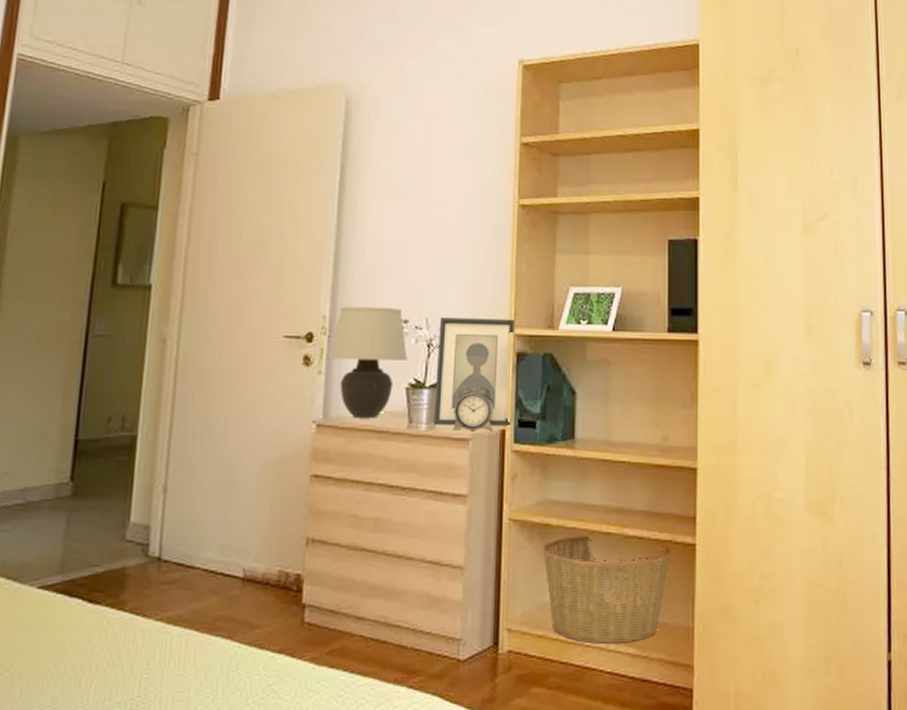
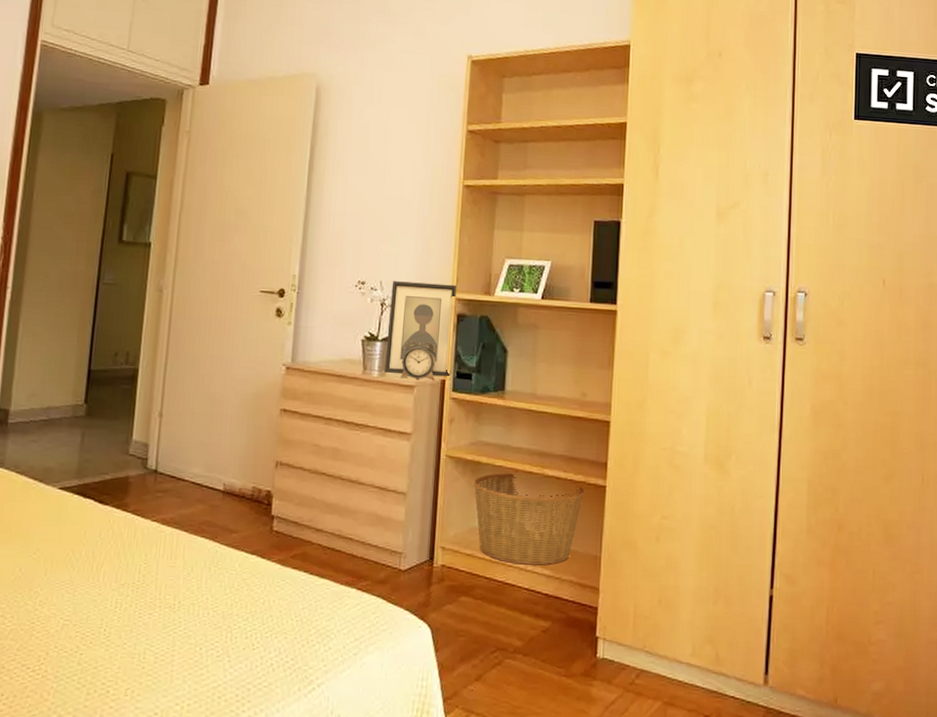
table lamp: present [328,306,408,419] -> none [297,267,364,365]

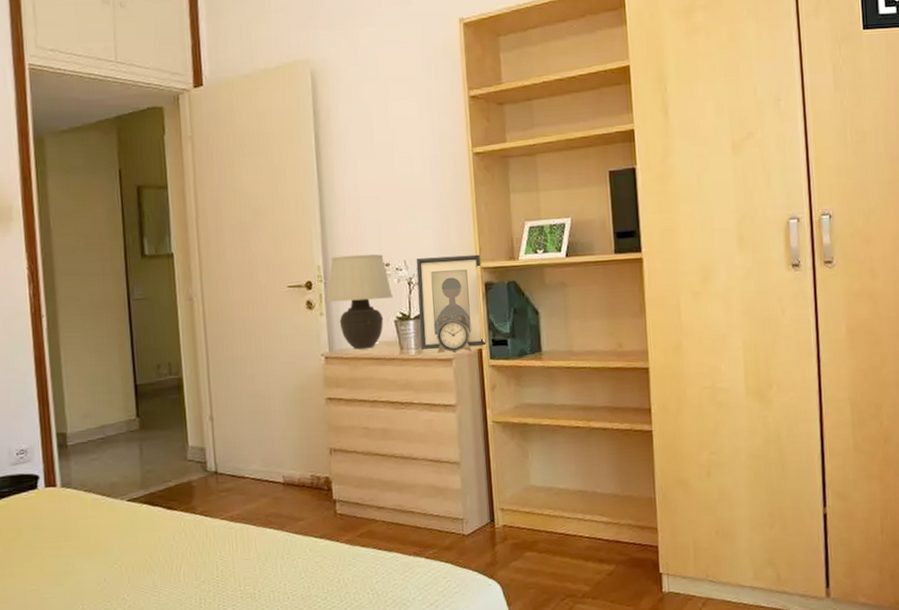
table lamp: none [297,267,364,365] -> present [327,254,393,350]
basket: present [474,473,584,566] -> none [524,430,632,516]

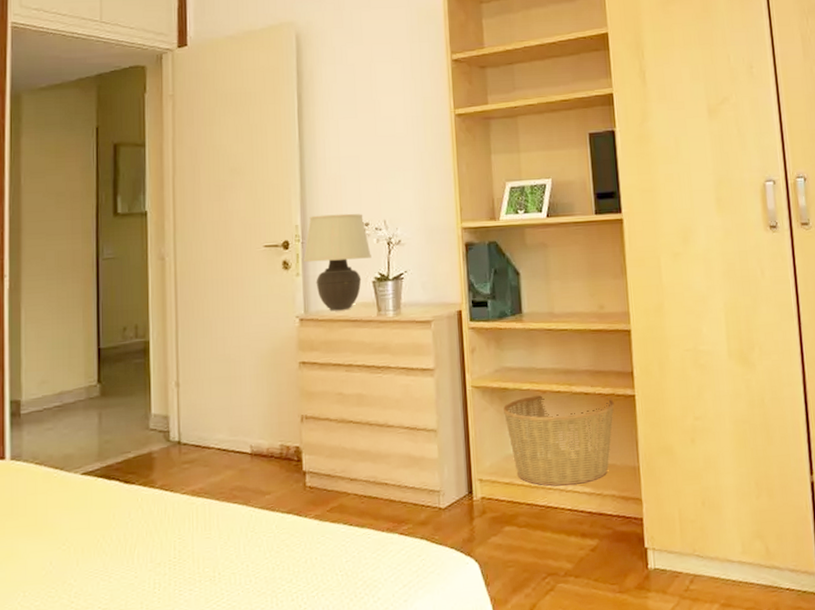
picture frame: present [416,254,486,350] -> none [396,214,466,312]
alarm clock: present [436,314,472,354] -> none [415,274,451,316]
basket: none [524,430,632,516] -> present [503,395,614,486]

